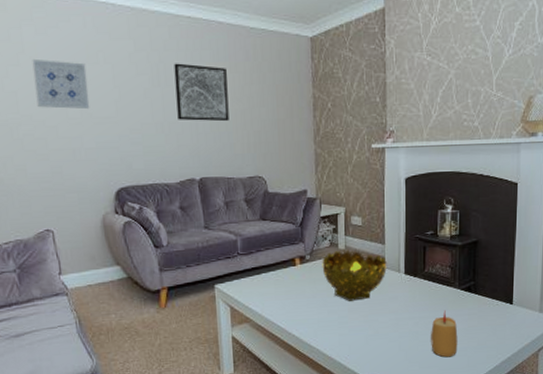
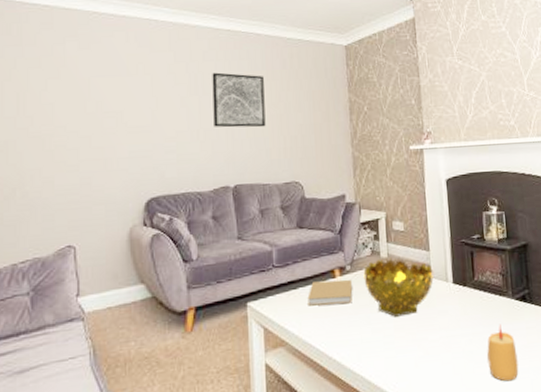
wall art: present [32,58,90,110] -> none [72,71,126,119]
book: none [270,267,312,290] -> present [307,279,353,306]

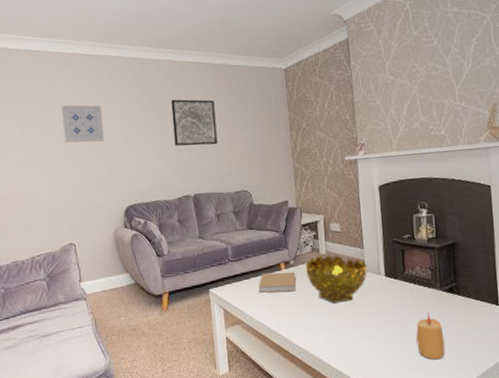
wall art: none [72,71,126,119] -> present [61,104,105,143]

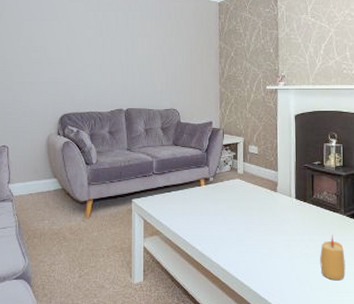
wall art: present [61,104,105,143] -> none [9,15,48,53]
wall art: present [171,99,218,146] -> none [113,20,153,65]
book: present [258,271,296,293] -> none [178,188,214,207]
decorative bowl: present [305,253,367,304] -> none [223,174,280,221]

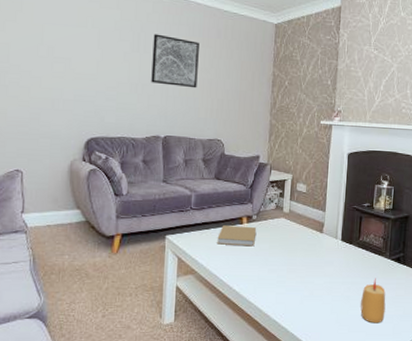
wall art: none [113,20,153,65] -> present [151,34,199,88]
book: none [178,188,214,207] -> present [217,225,257,247]

